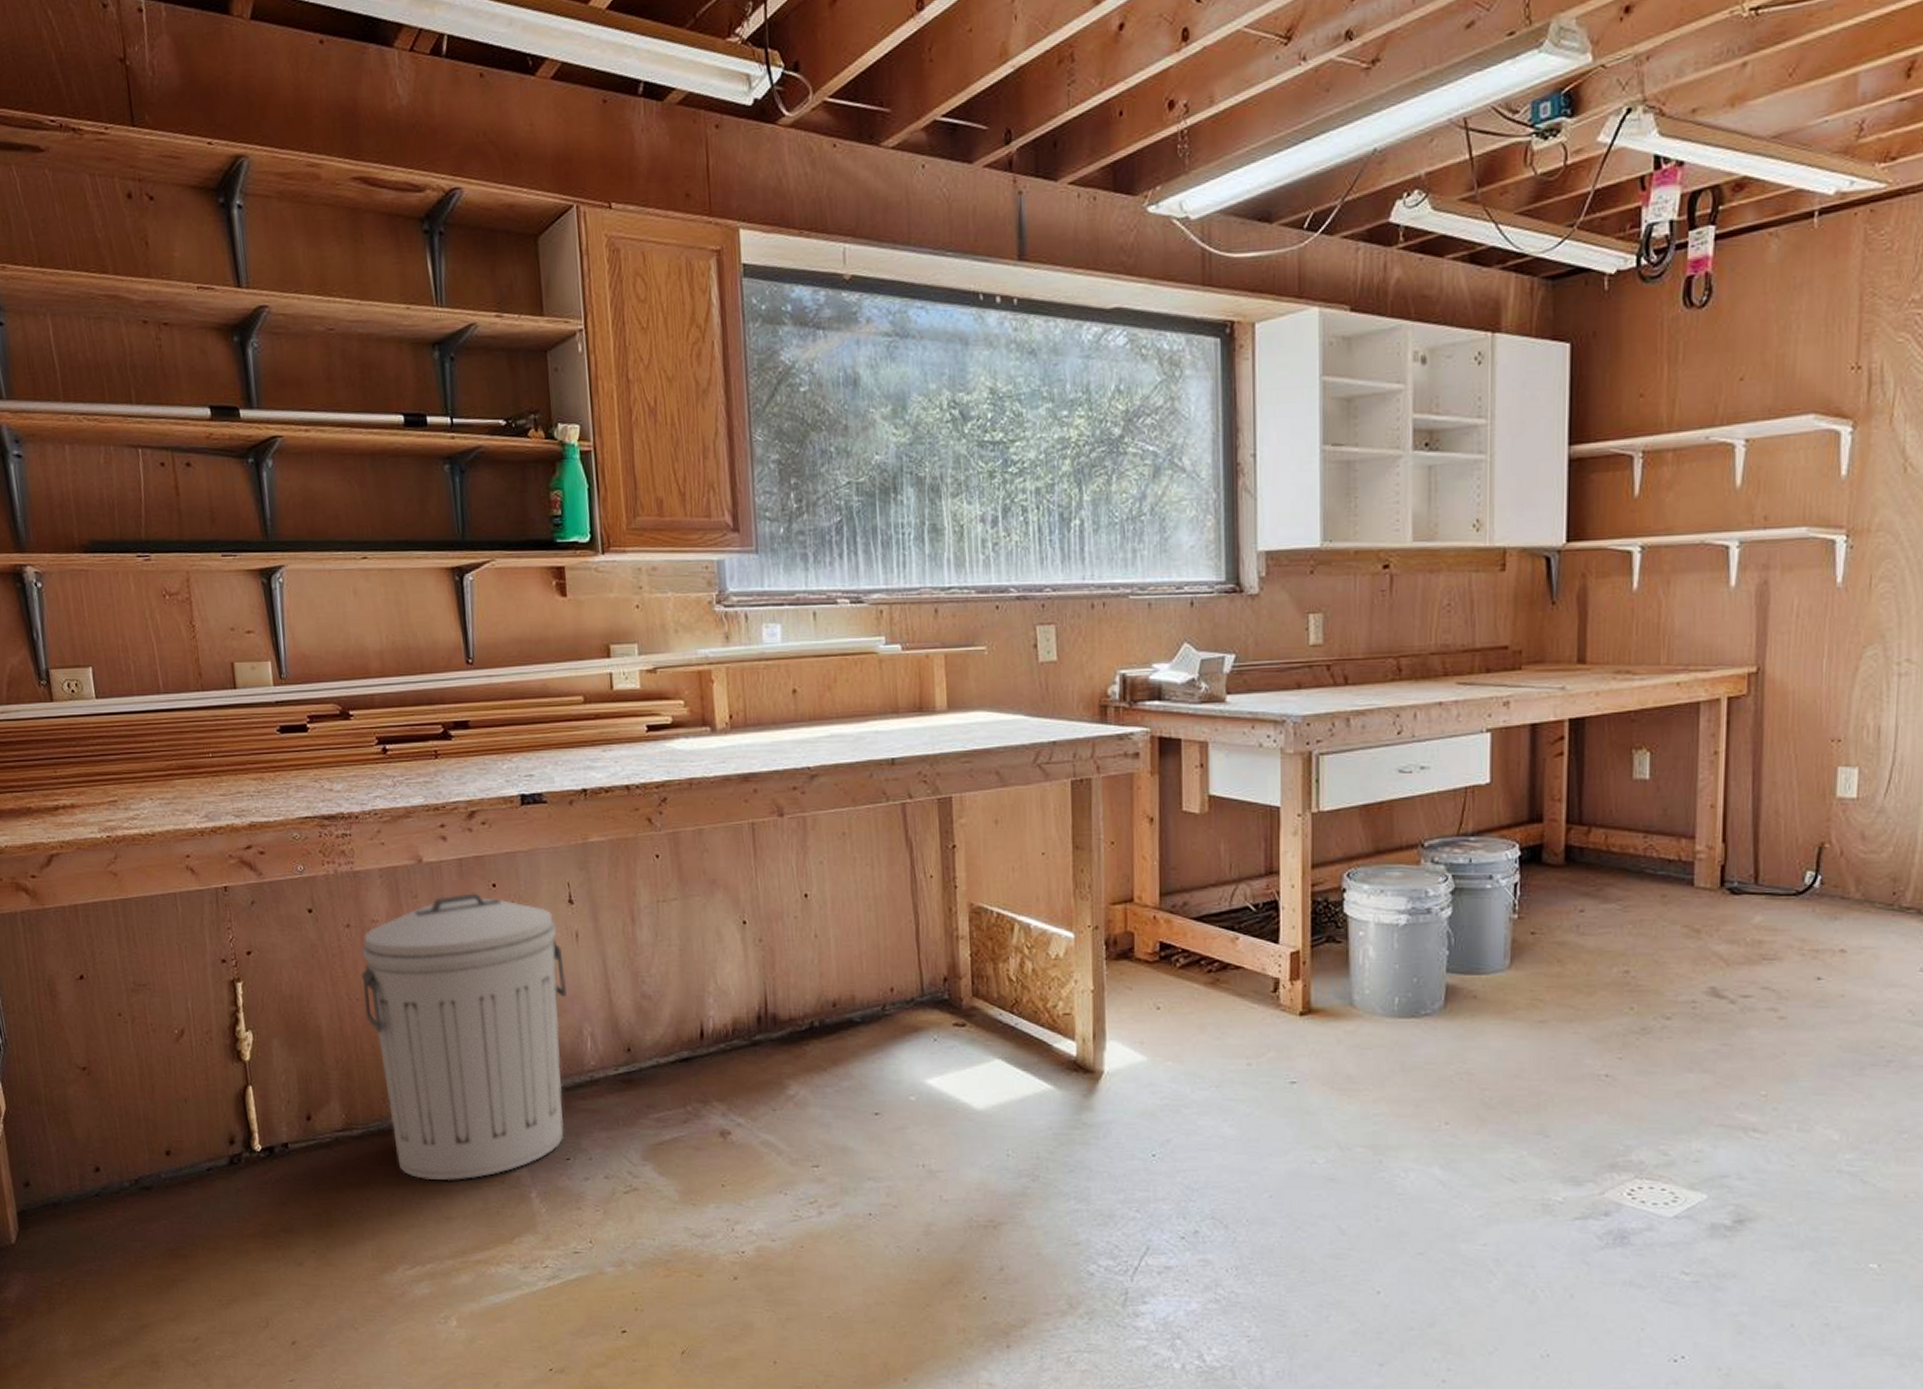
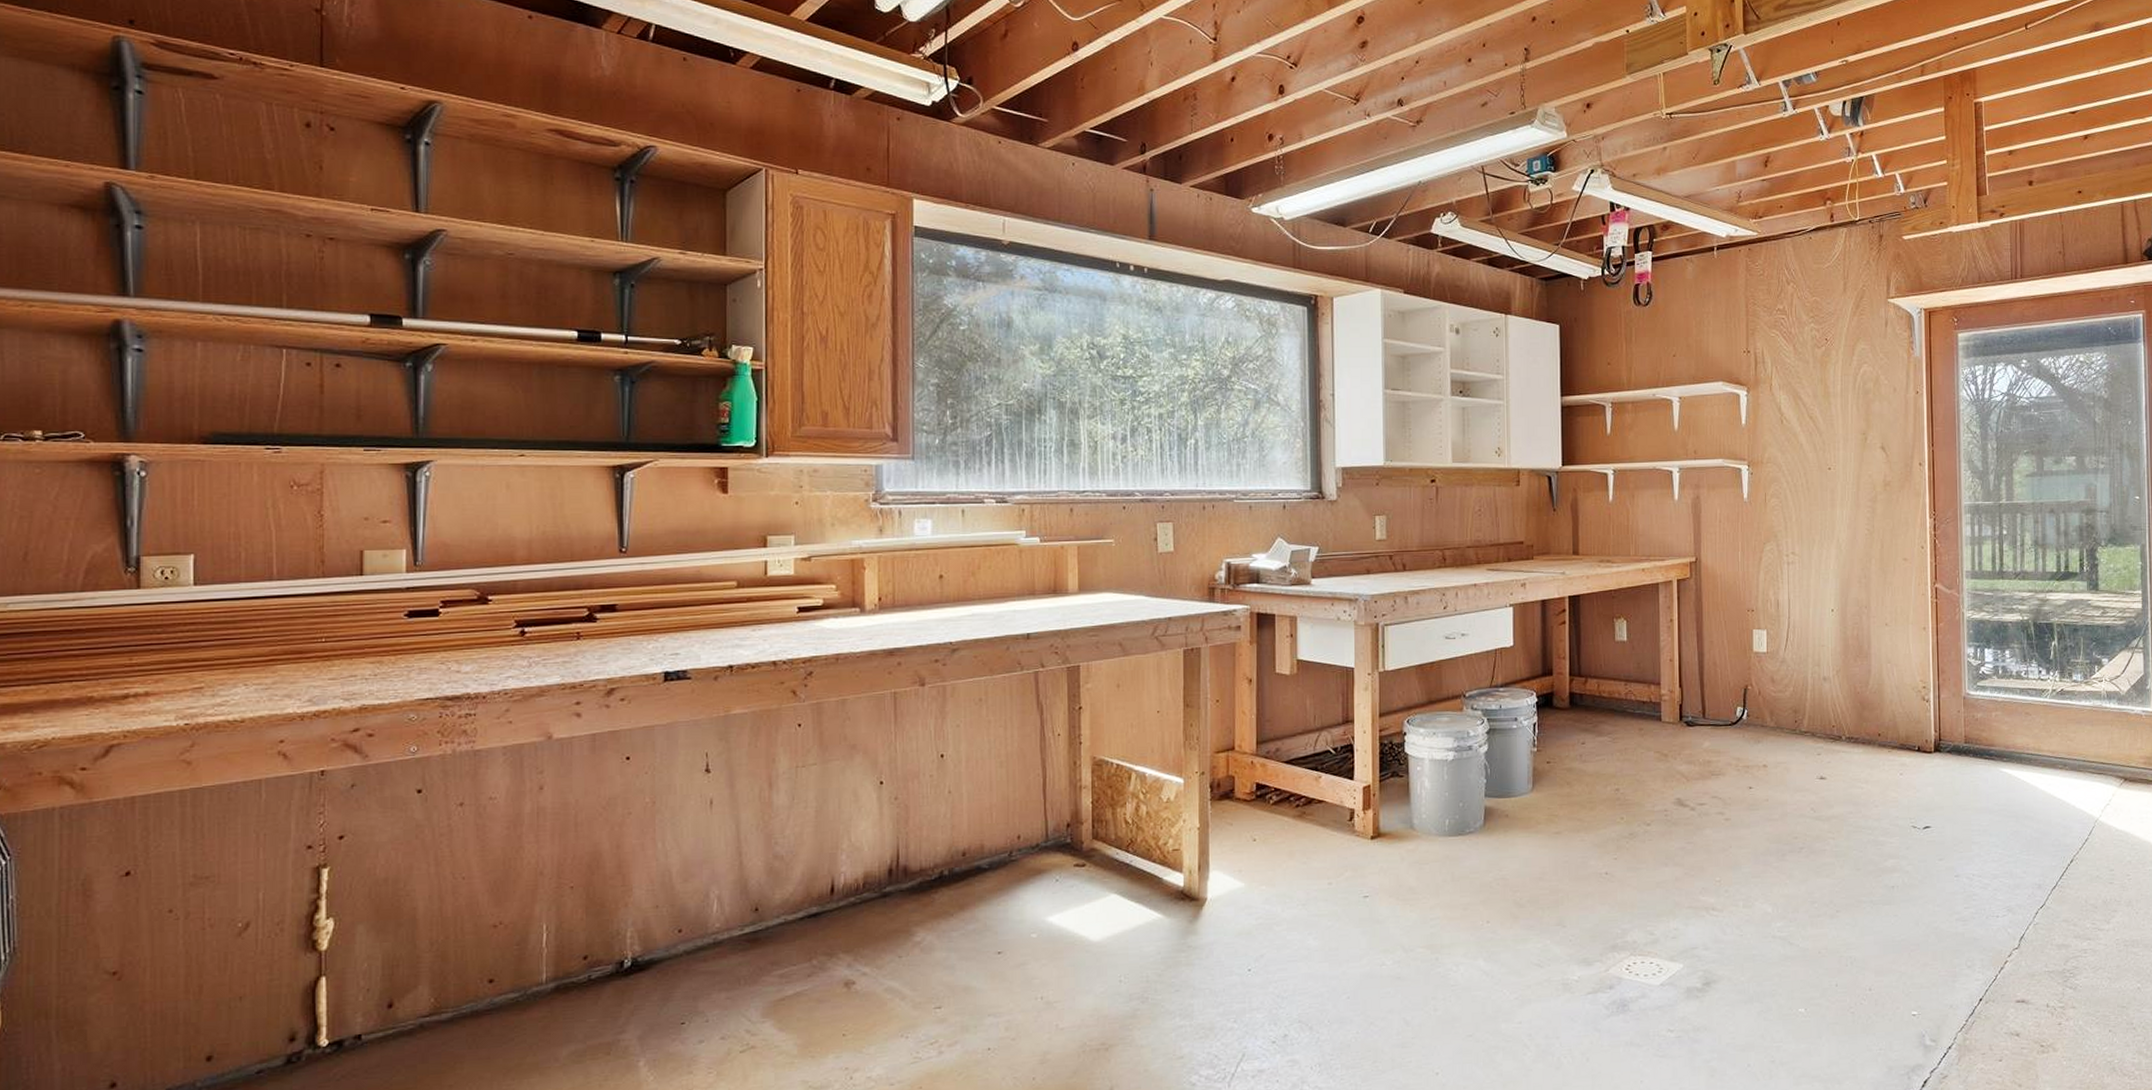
trash can: present [360,891,567,1181] -> none [469,765,697,1060]

